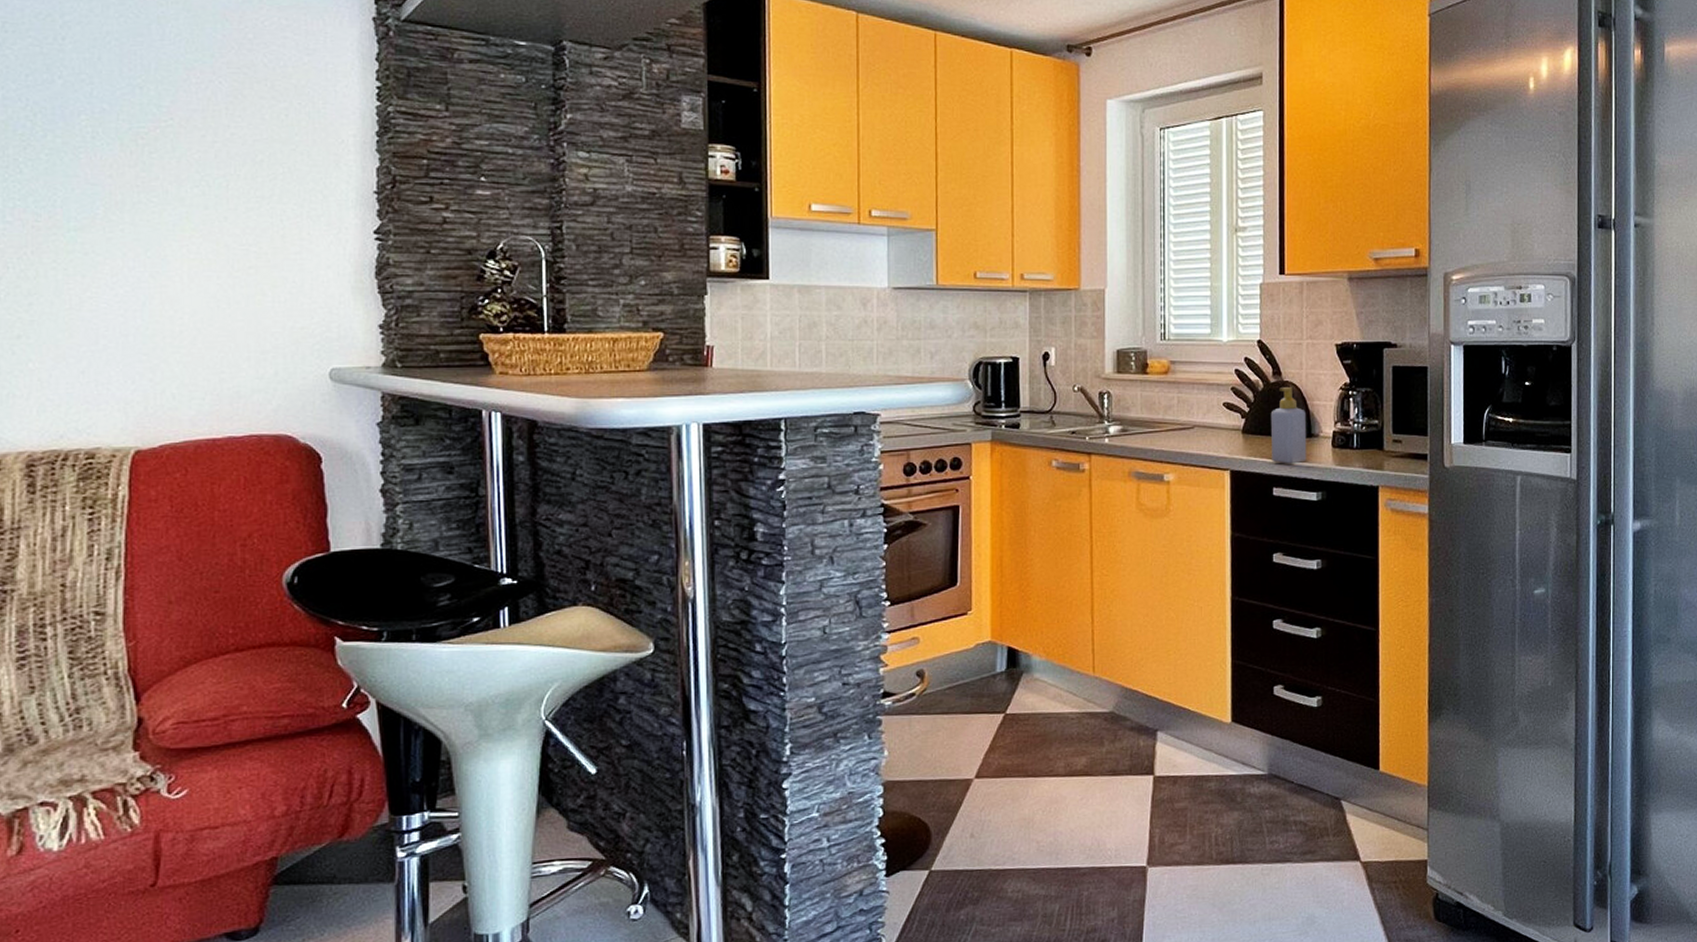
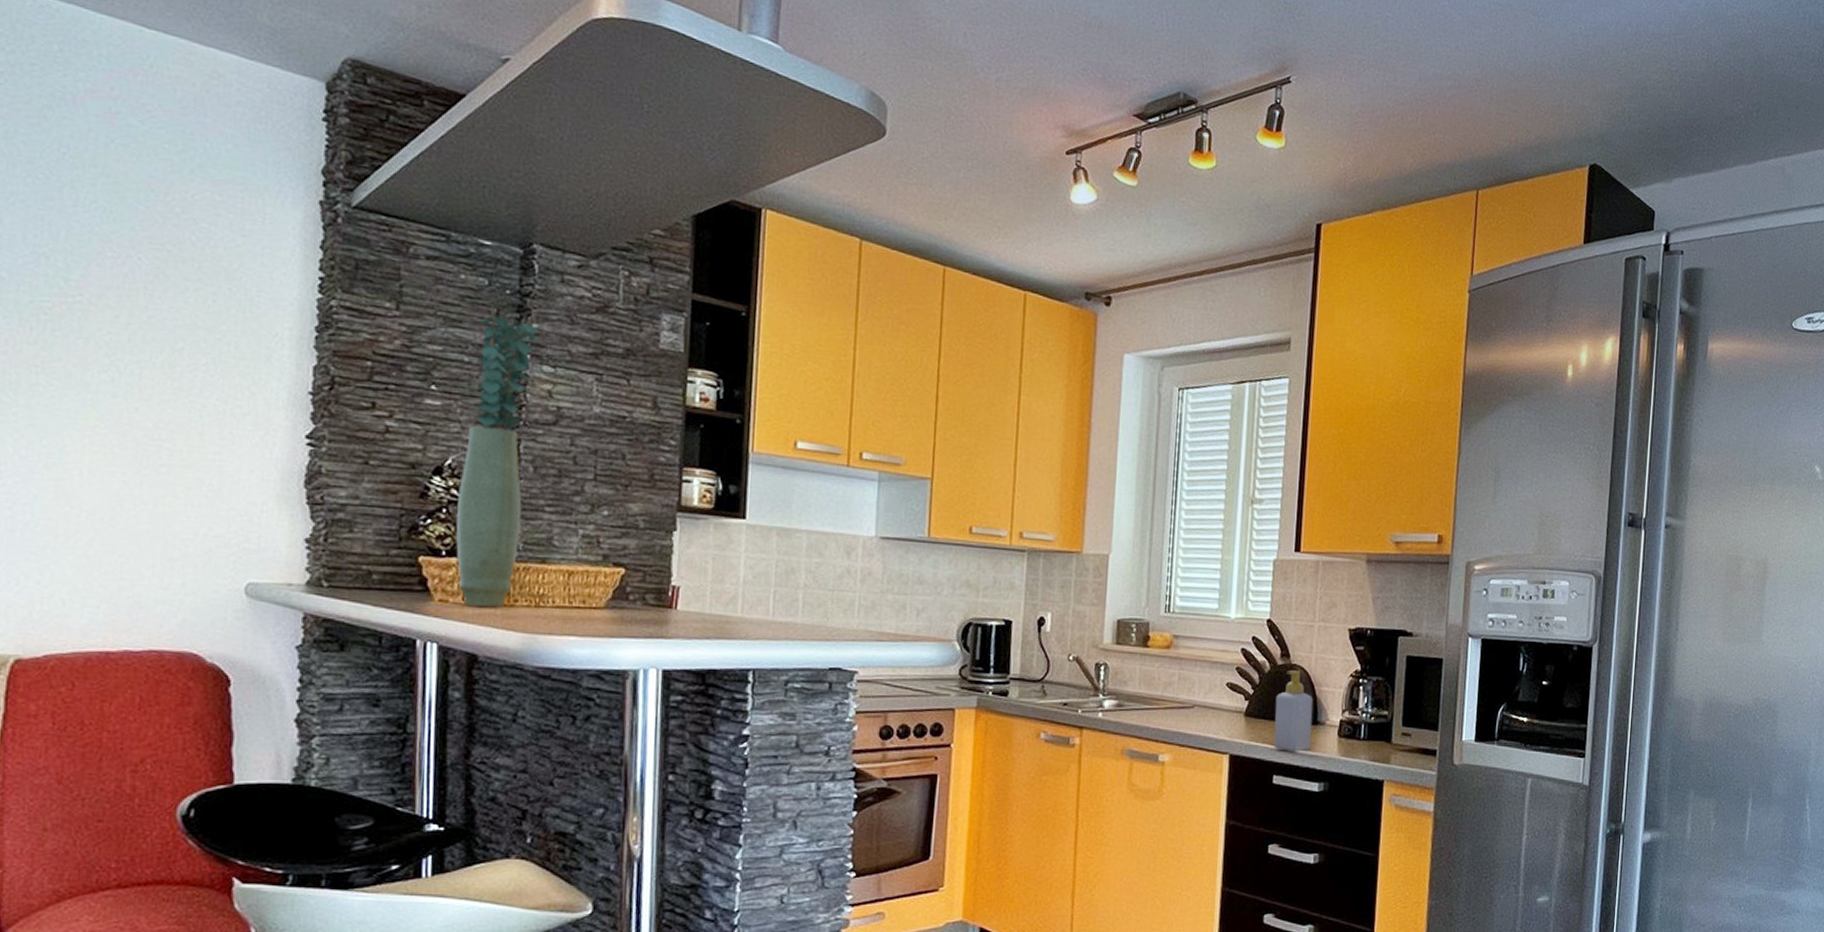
vase: none [510,100,572,377] -> present [455,306,538,608]

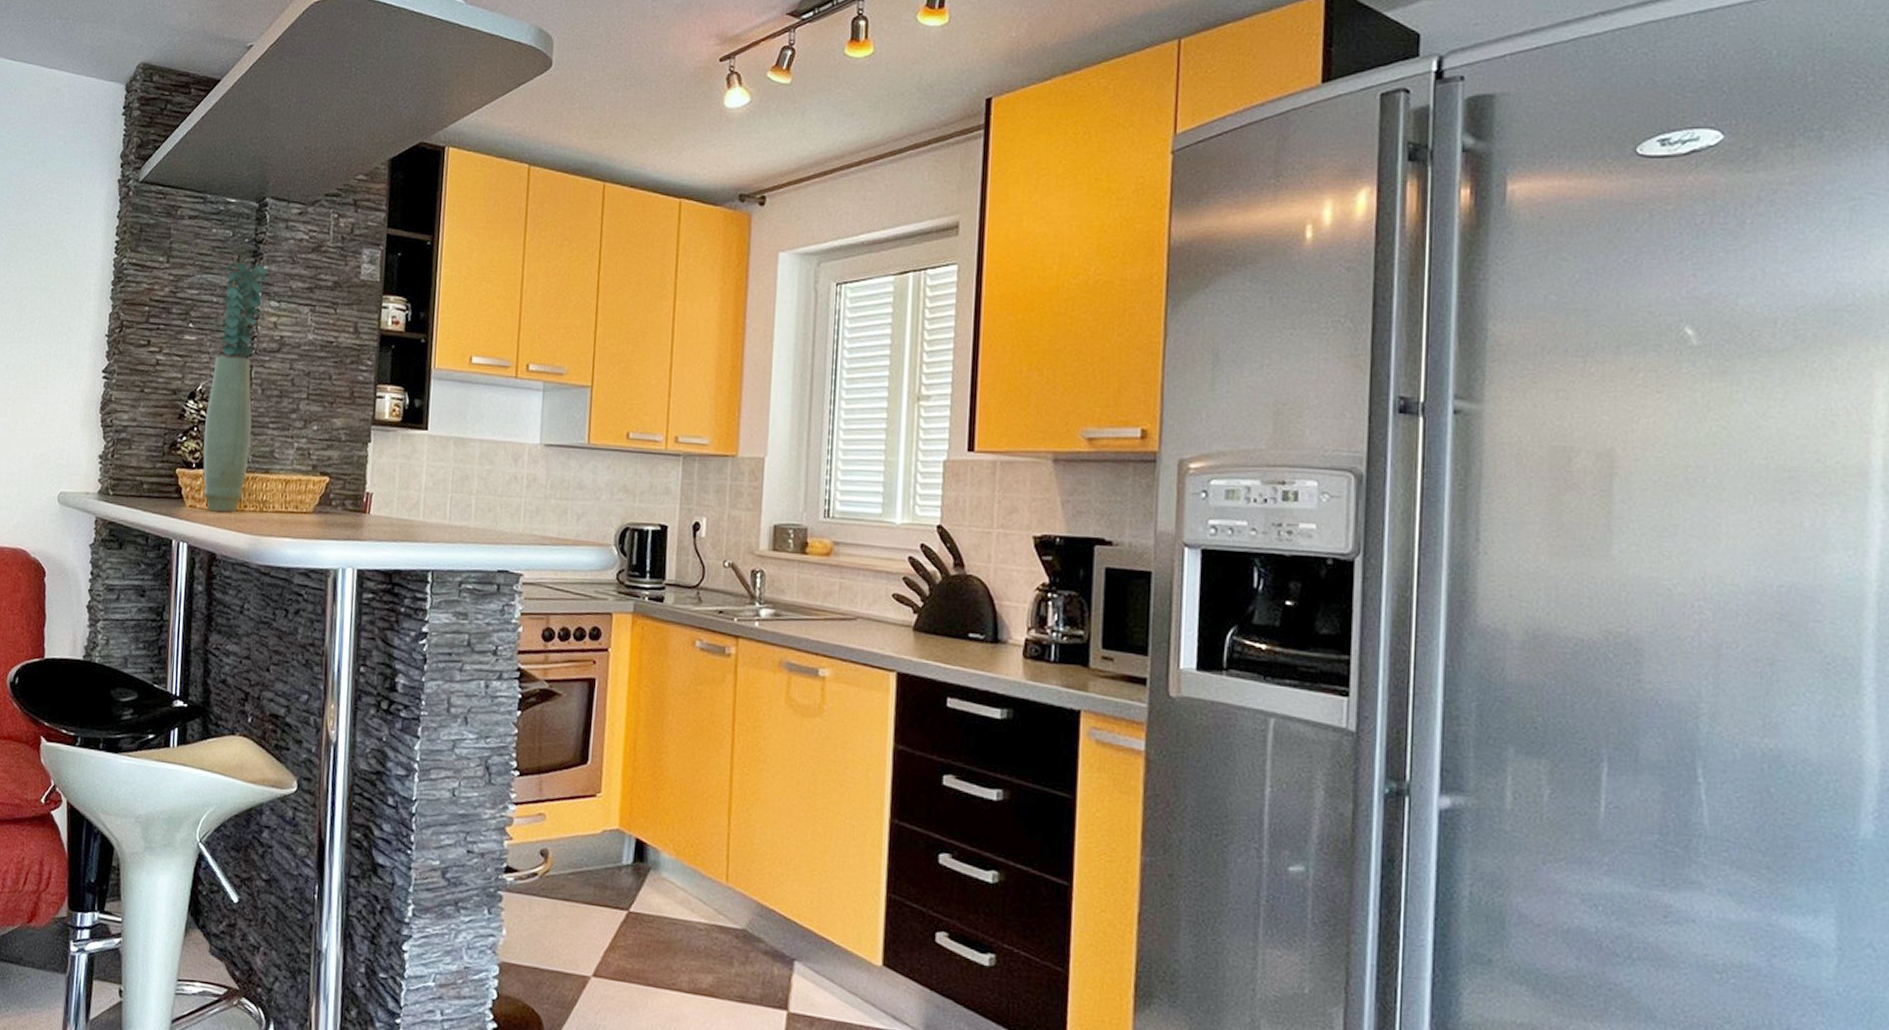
soap bottle: present [1274,670,1313,752] -> none [947,582,993,673]

